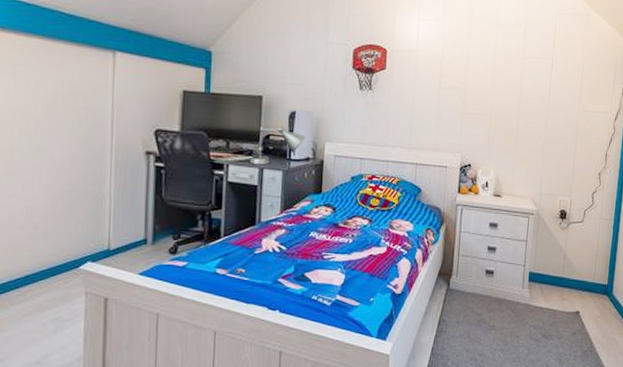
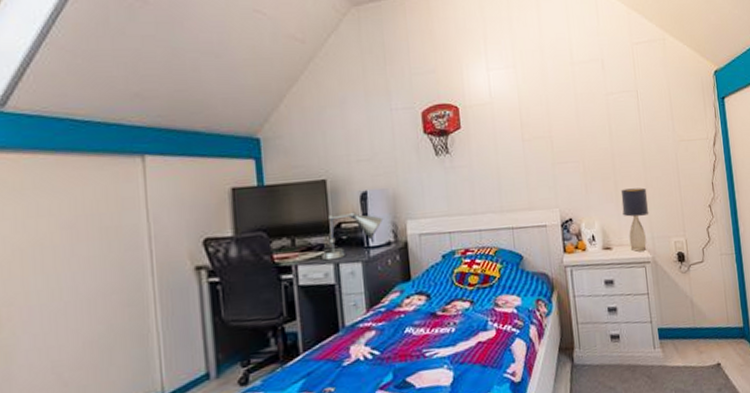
table lamp: none [517,146,544,203] -> present [620,187,649,252]

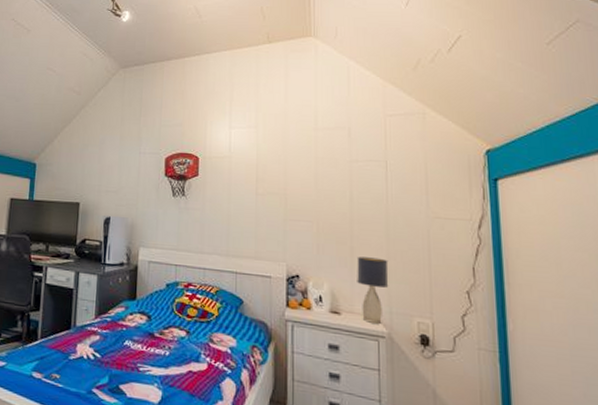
desk lamp: present [320,211,384,261] -> none [65,231,121,269]

